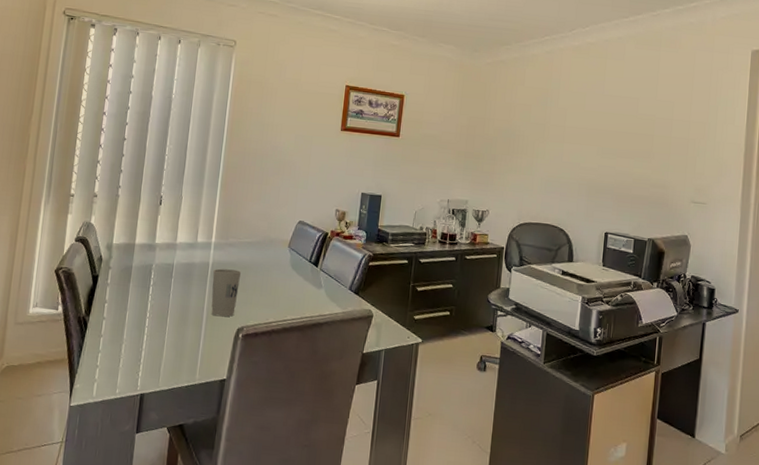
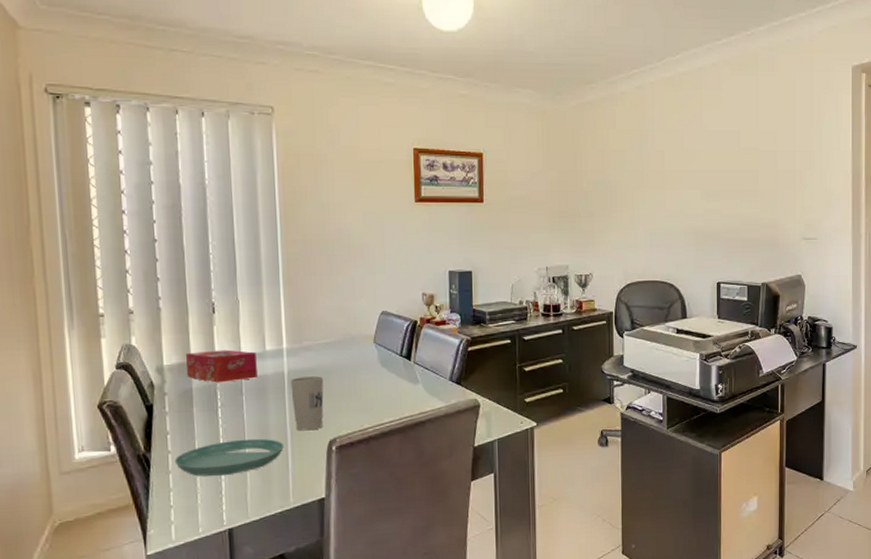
saucer: none [107,316,199,346] -> present [174,438,284,477]
tissue box: none [130,235,189,265] -> present [185,349,257,383]

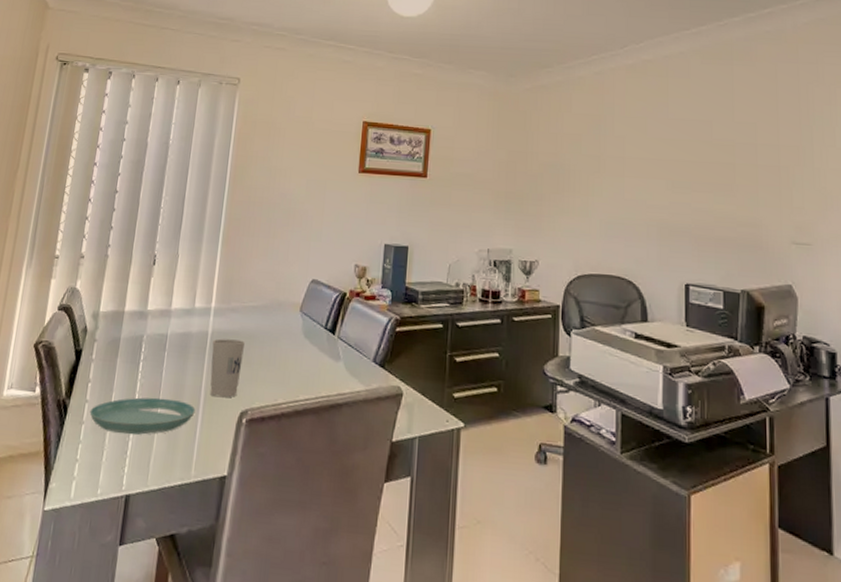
tissue box: present [185,349,257,383] -> none [119,301,185,336]

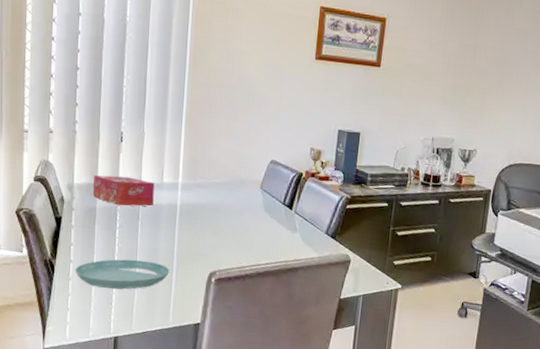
tissue box: none [119,301,185,336] -> present [93,175,155,207]
cup: present [210,339,246,398] -> none [181,210,212,261]

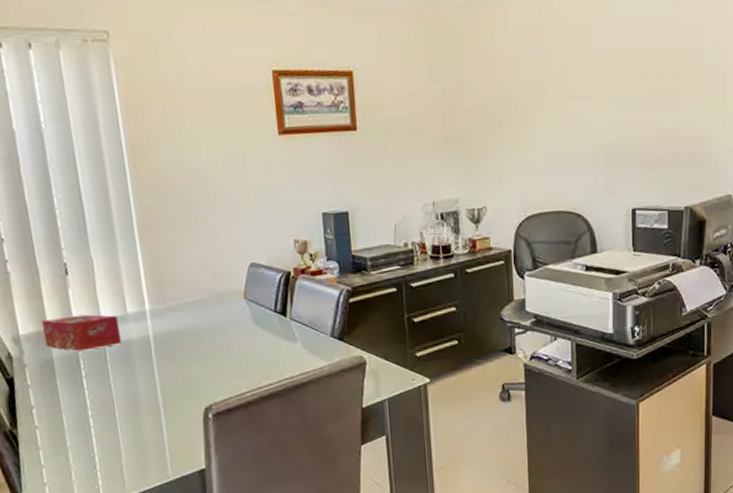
saucer: present [75,259,170,290] -> none [43,409,157,452]

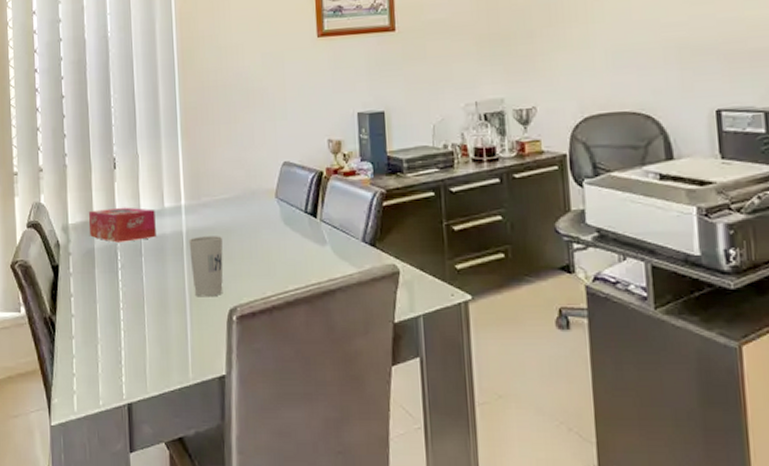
cup: none [157,338,197,399] -> present [189,236,223,297]

